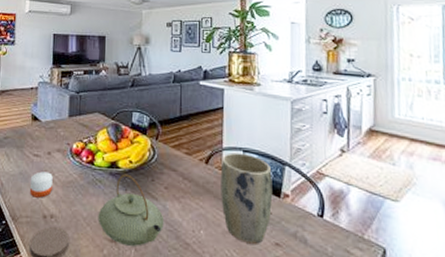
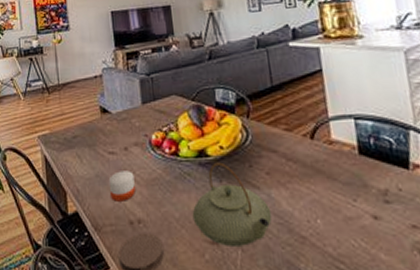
plant pot: present [220,152,273,244] -> none [329,121,401,229]

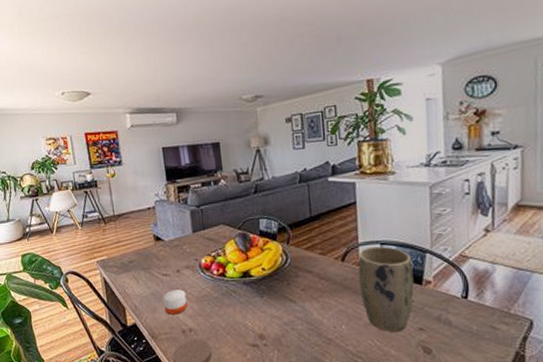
teapot: present [192,162,272,246] -> none [236,281,305,348]
plant pot: none [329,121,401,229] -> present [357,246,414,332]

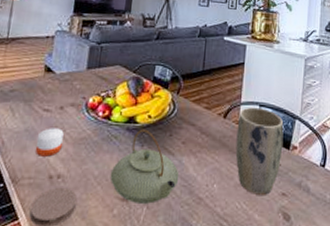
teapot: none [236,281,305,348] -> present [110,129,179,204]

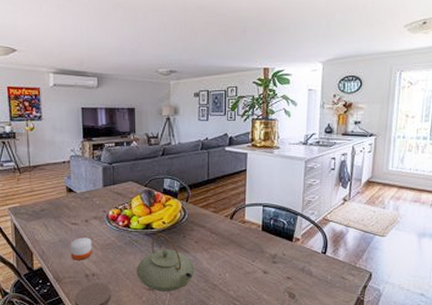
plant pot: present [235,107,284,195] -> none [243,208,287,279]

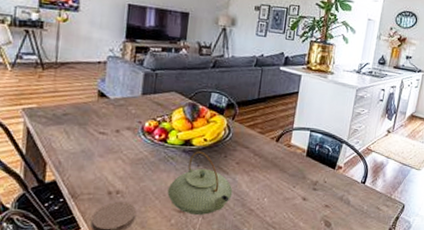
candle: present [70,237,92,260] -> none [93,149,121,175]

